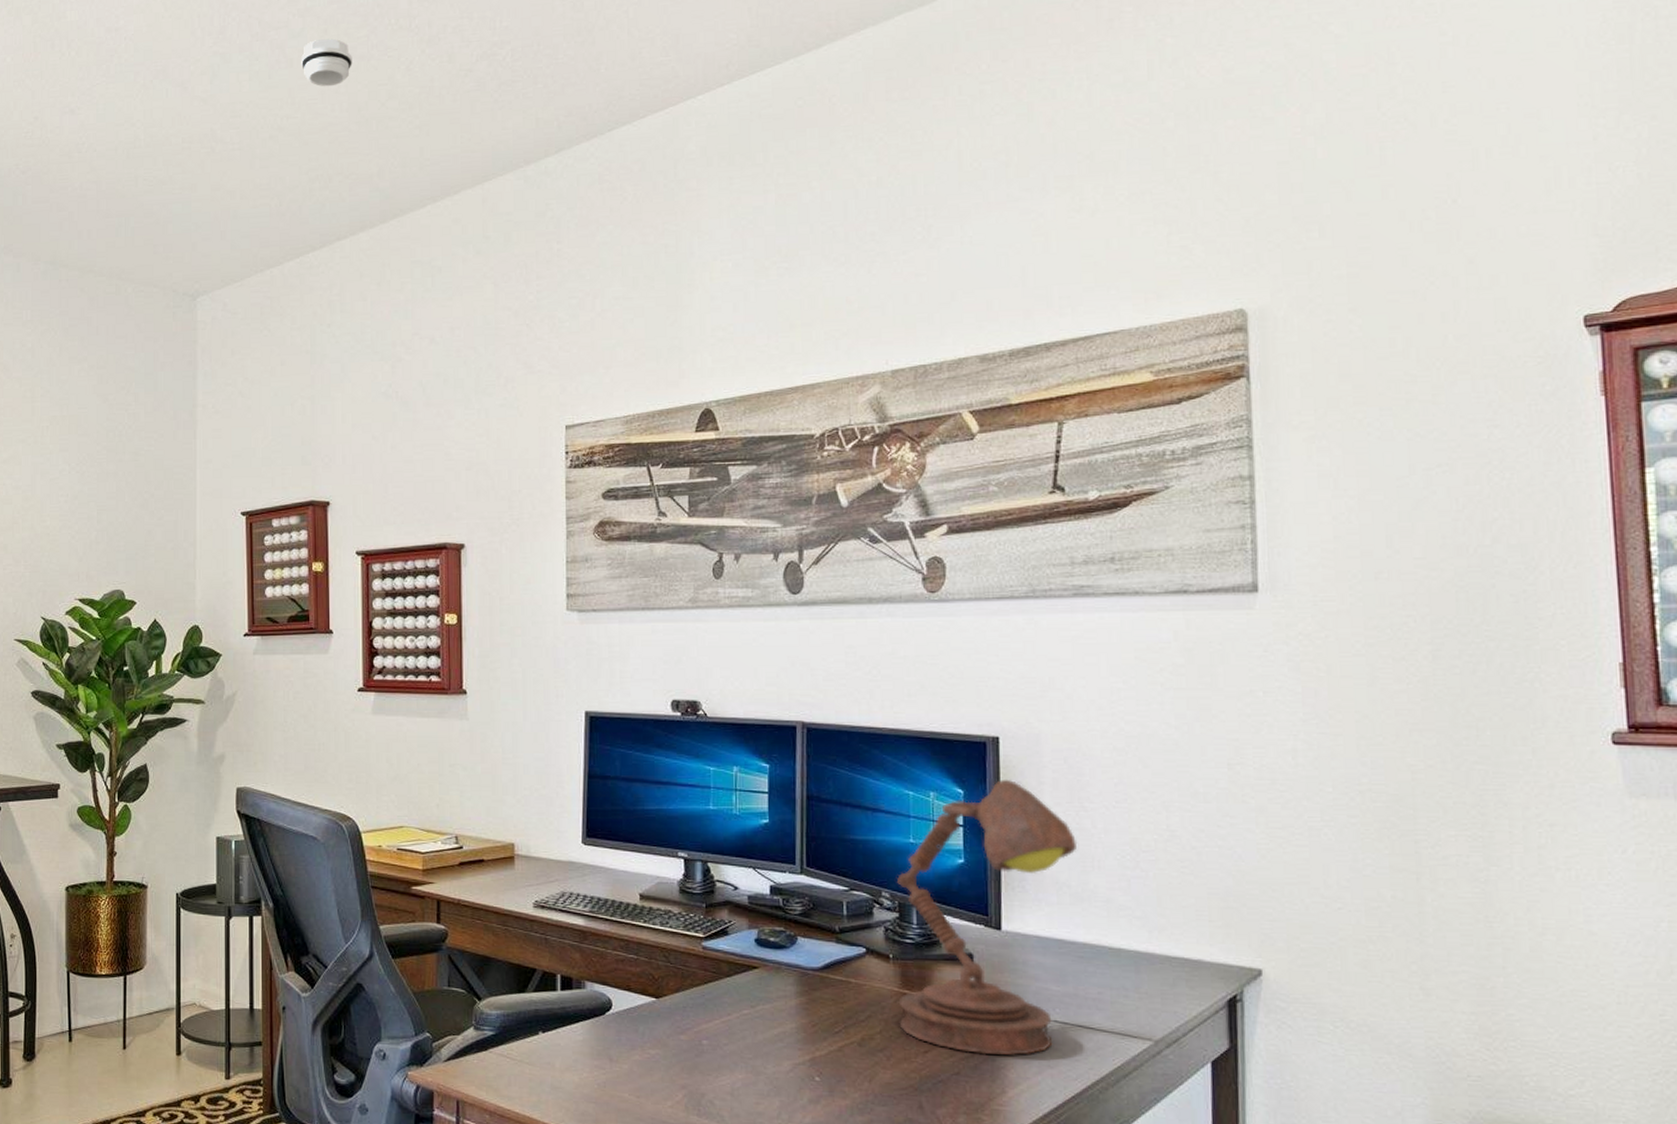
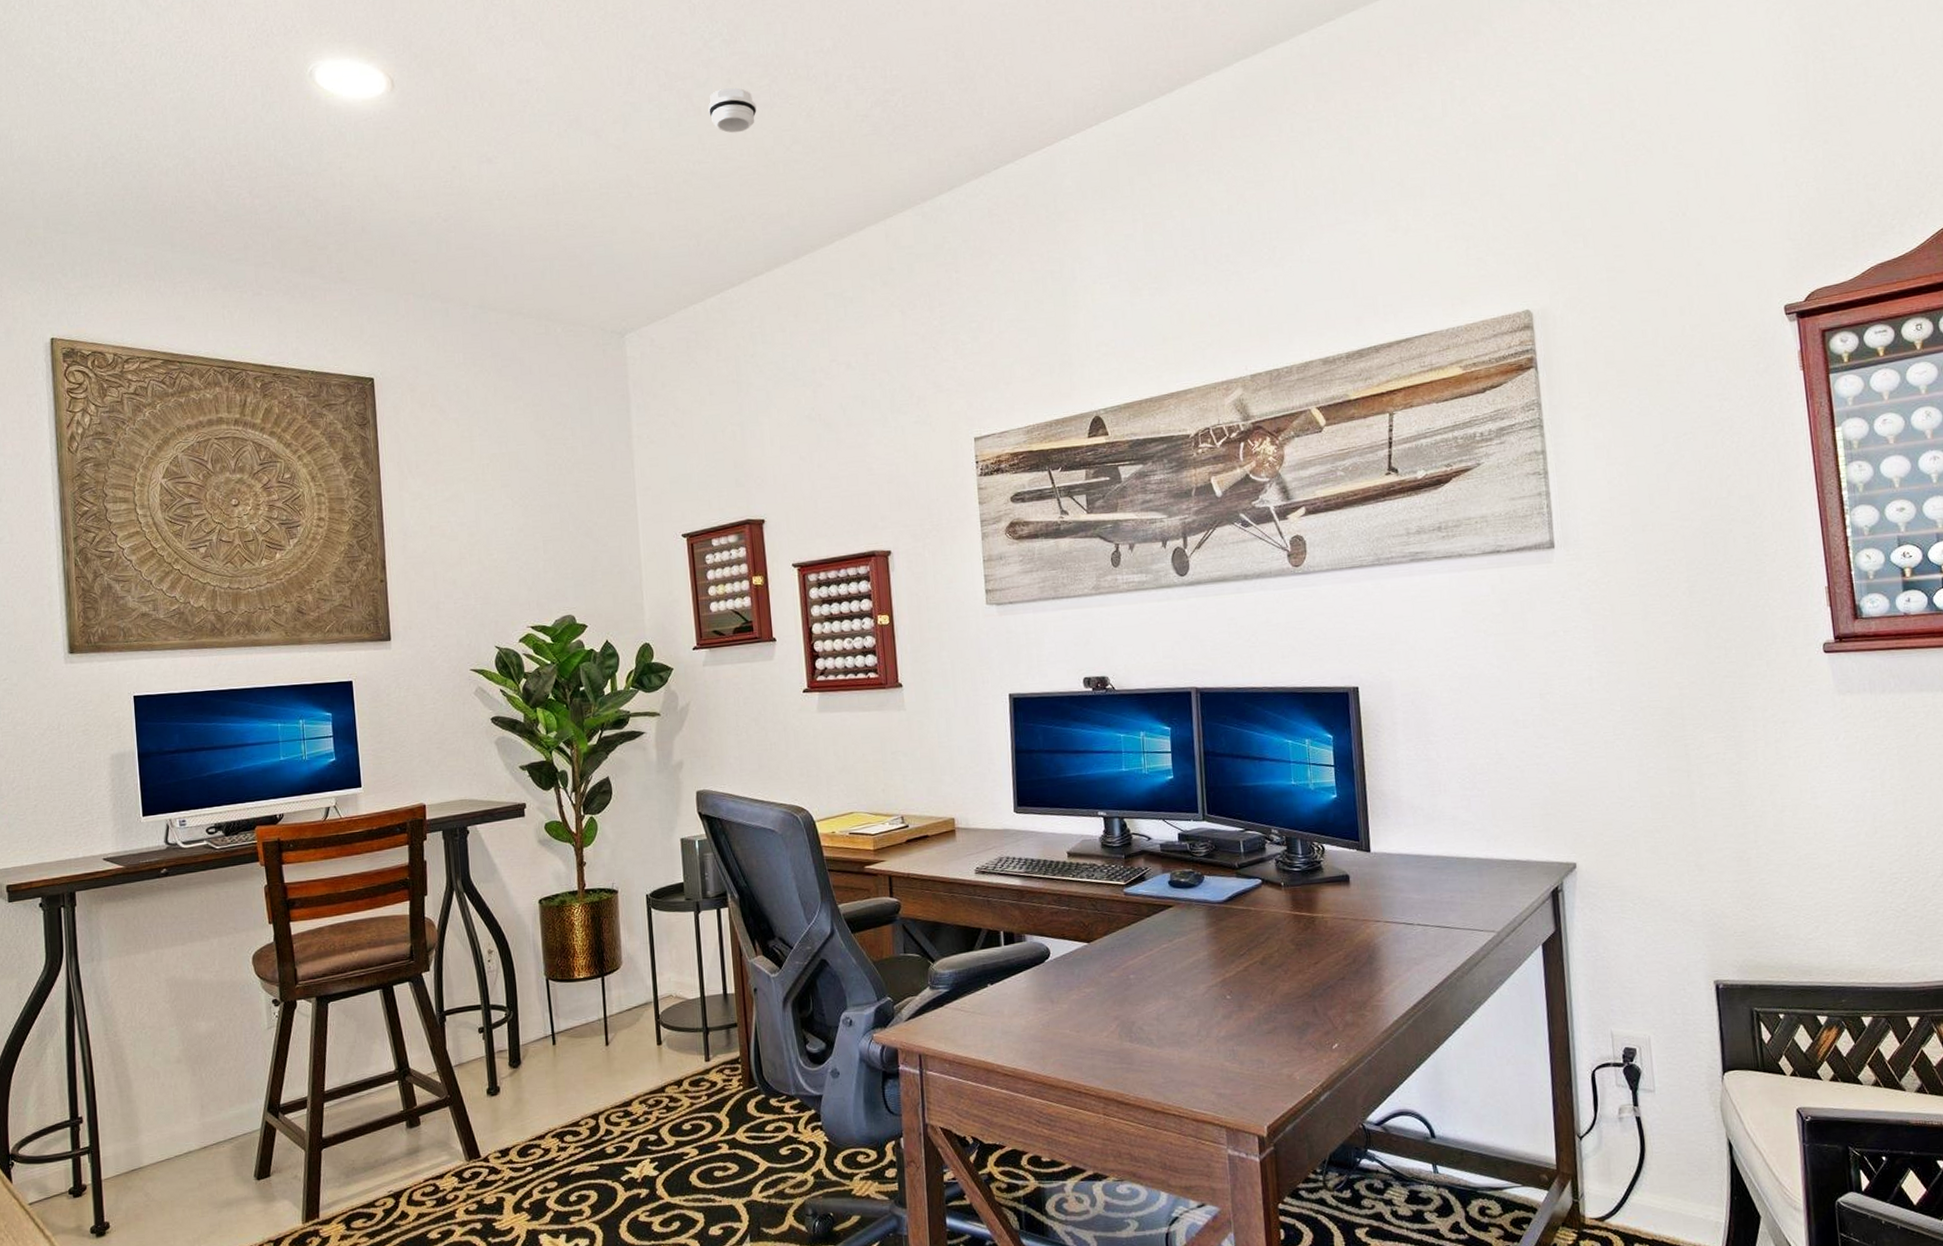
desk lamp: present [897,779,1078,1056] -> none [1283,722,1427,960]

